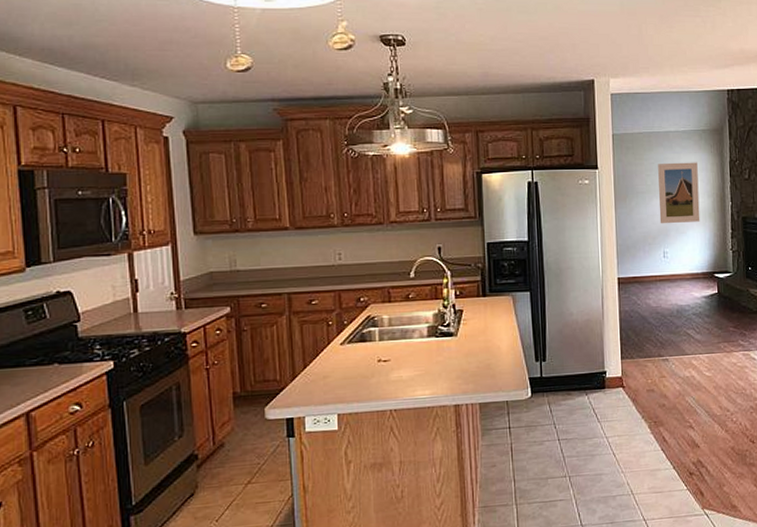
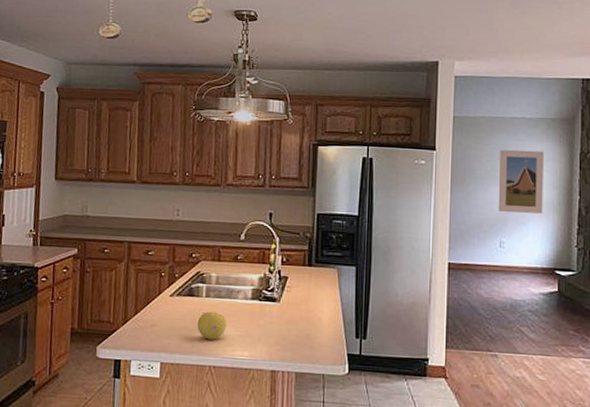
fruit: none [373,354,404,384] -> present [197,311,227,340]

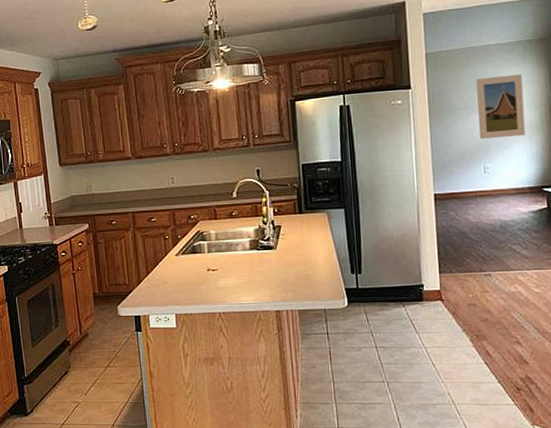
fruit: present [197,311,227,340] -> none [203,265,230,290]

